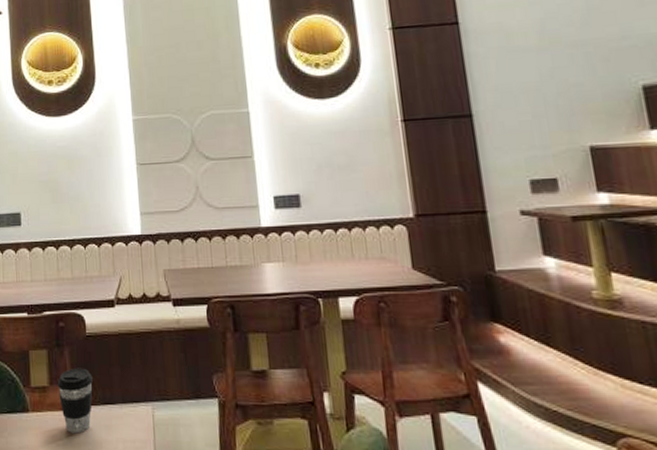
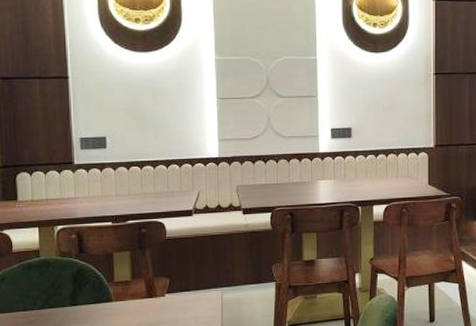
coffee cup: present [57,368,93,434] -> none [139,264,171,316]

